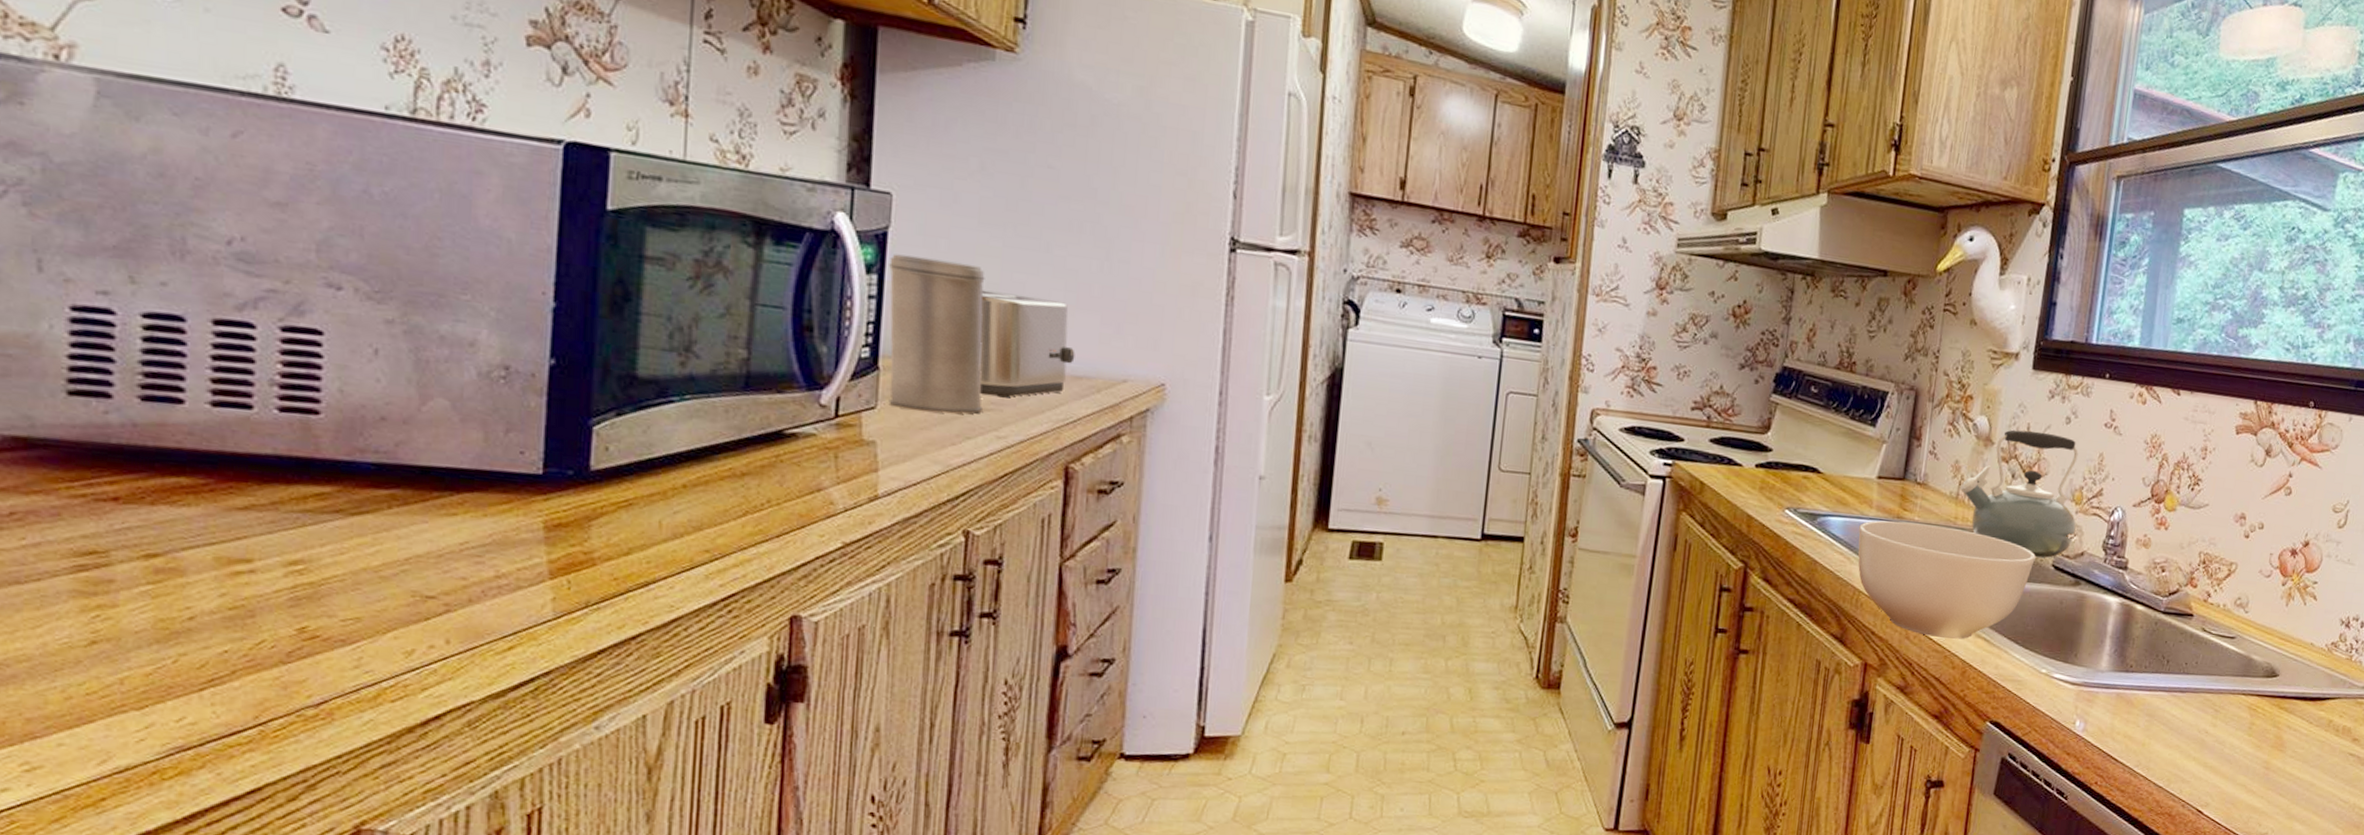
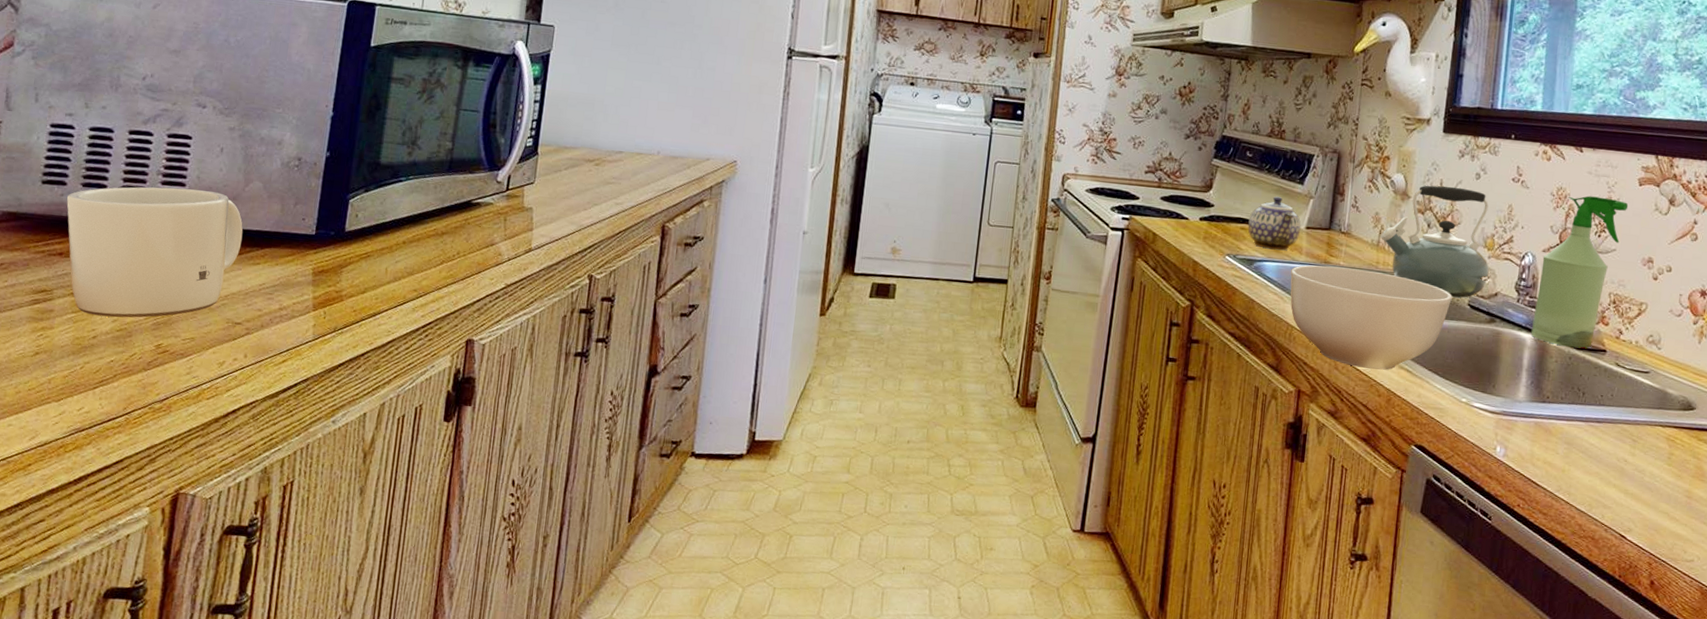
mug: none [114,402,425,591] -> present [66,186,243,318]
canister: present [888,254,985,414] -> none [543,69,614,187]
toaster: present [979,290,1075,398] -> none [605,94,674,174]
teapot: none [1811,439,1872,503] -> present [1247,196,1301,250]
spray bottle: none [2116,444,2224,613] -> present [1530,196,1629,349]

